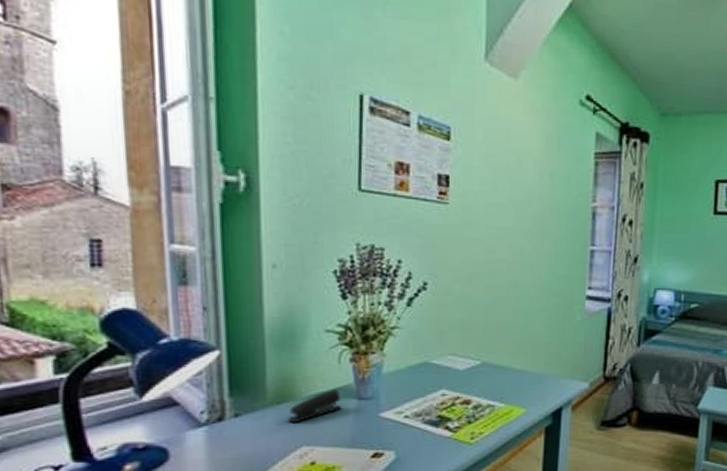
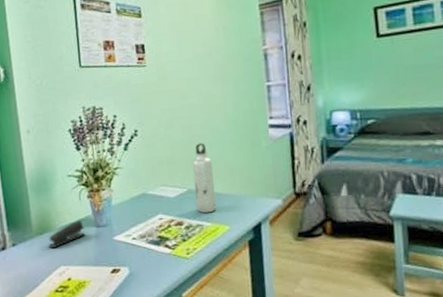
water bottle: none [489,308,515,392] -> present [192,143,217,213]

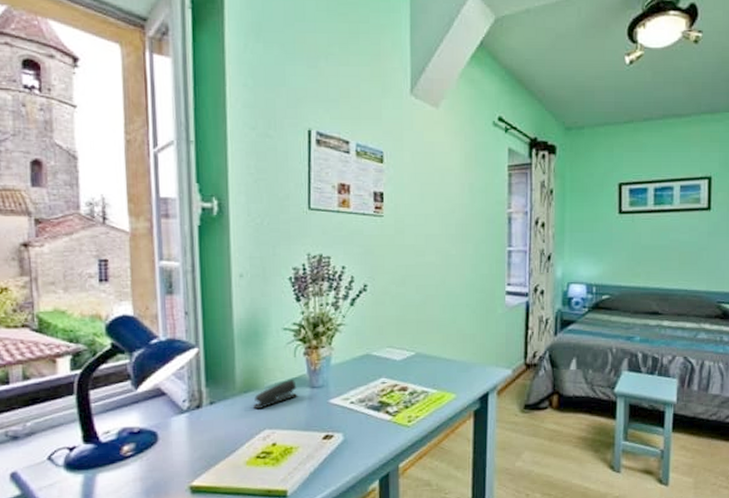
water bottle: present [192,143,217,213] -> none [423,304,444,380]

